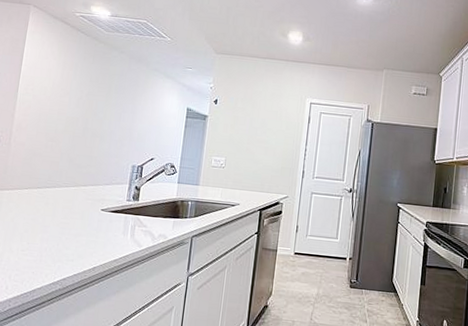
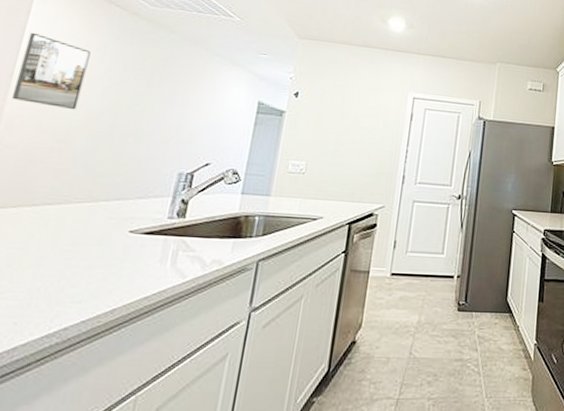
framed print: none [19,56,67,116] -> present [12,32,91,110]

